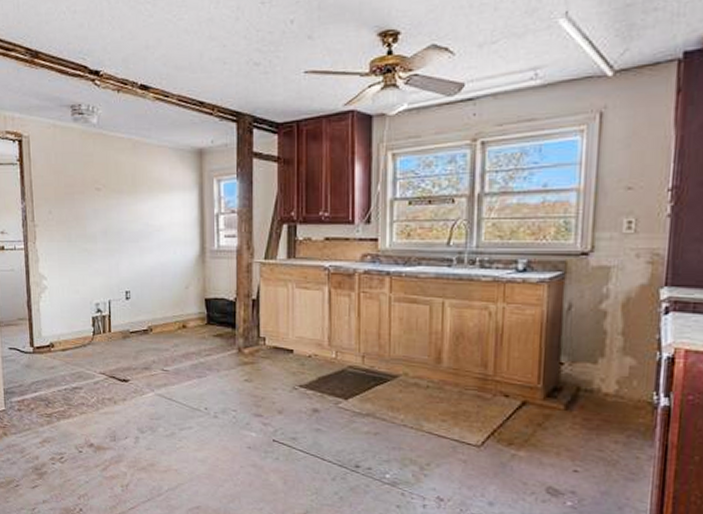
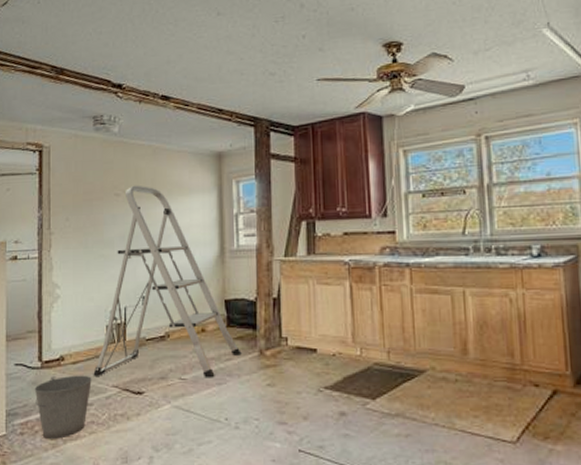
bucket: none [28,361,81,417] -> present [34,375,92,439]
ladder: none [81,180,221,371] -> present [93,185,242,378]

